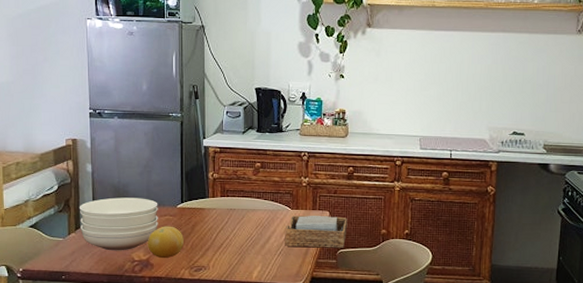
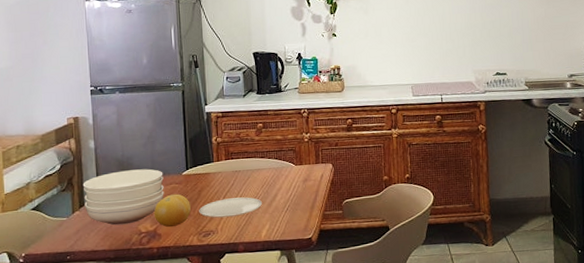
plate: none [192,236,256,255] -> present [199,197,263,218]
napkin holder: present [285,215,347,248] -> none [290,168,351,202]

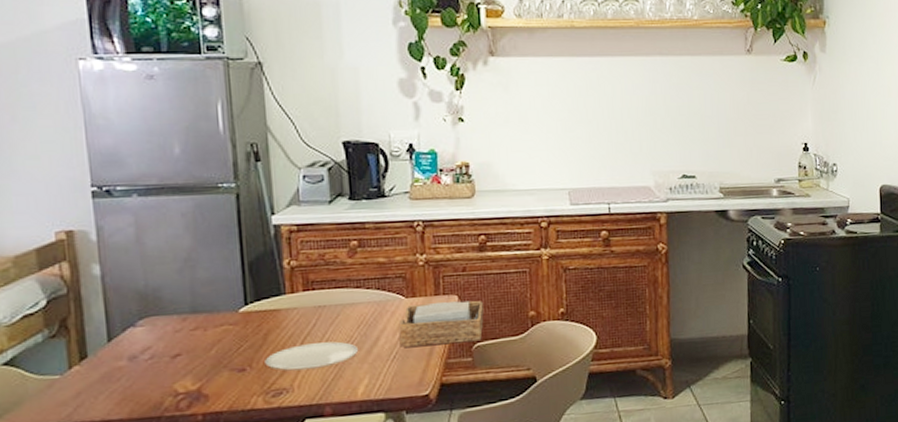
bowl: present [82,168,164,226] -> none [83,304,212,385]
fruit: present [154,194,192,228] -> none [197,338,254,386]
napkin holder: none [290,168,351,202] -> present [398,300,484,347]

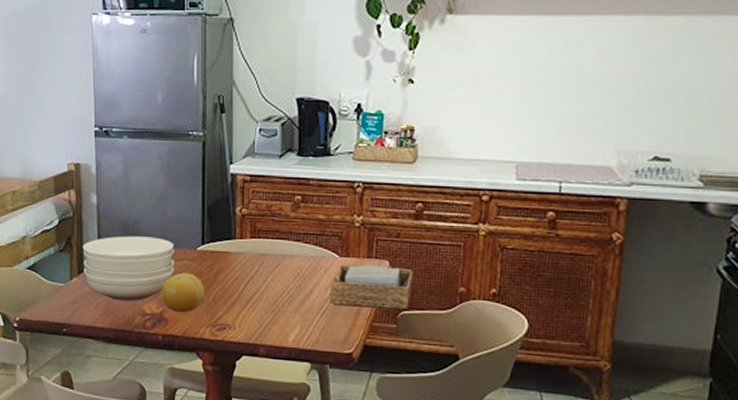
bowl: none [83,304,212,385] -> present [82,236,174,302]
fruit: none [197,338,254,386] -> present [162,272,206,313]
plate: present [265,341,359,371] -> none [214,287,293,312]

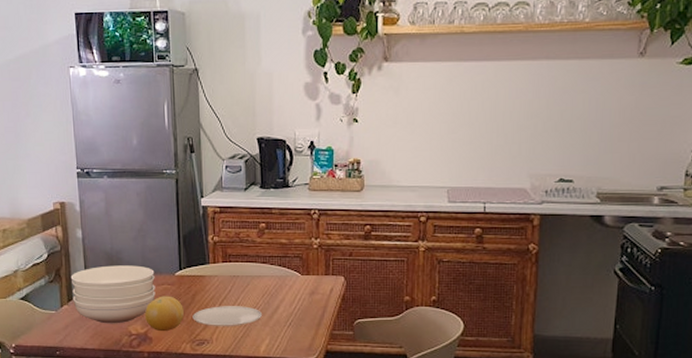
plate: none [214,287,293,312] -> present [192,306,263,327]
napkin holder: present [330,264,413,310] -> none [295,281,365,318]

